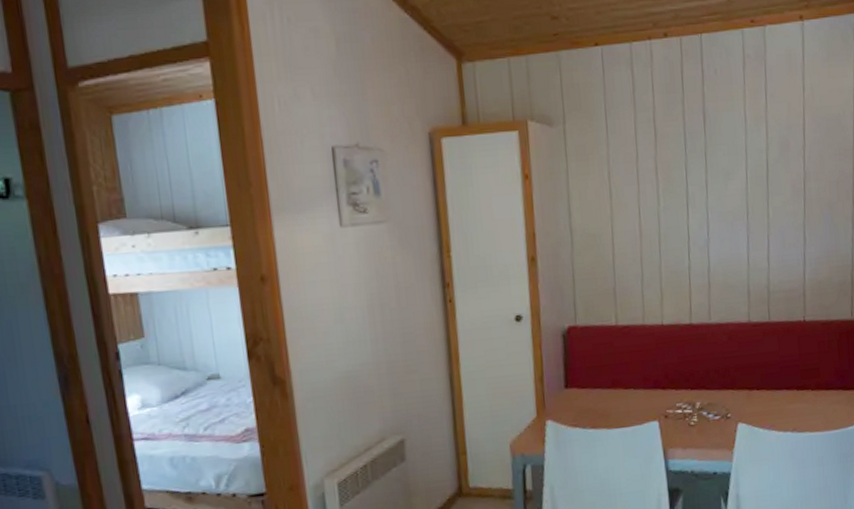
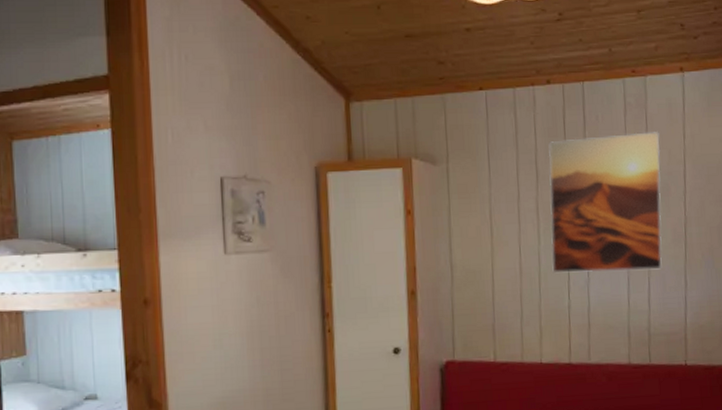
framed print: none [666,84,782,234] -> present [548,132,662,274]

